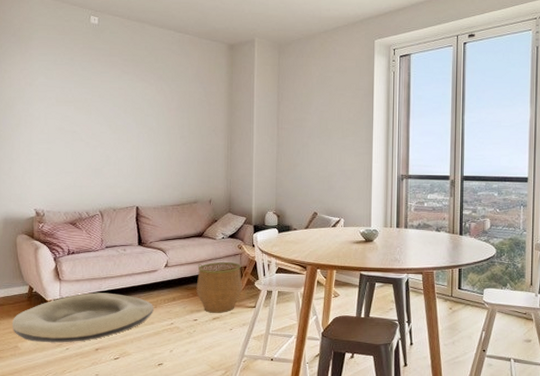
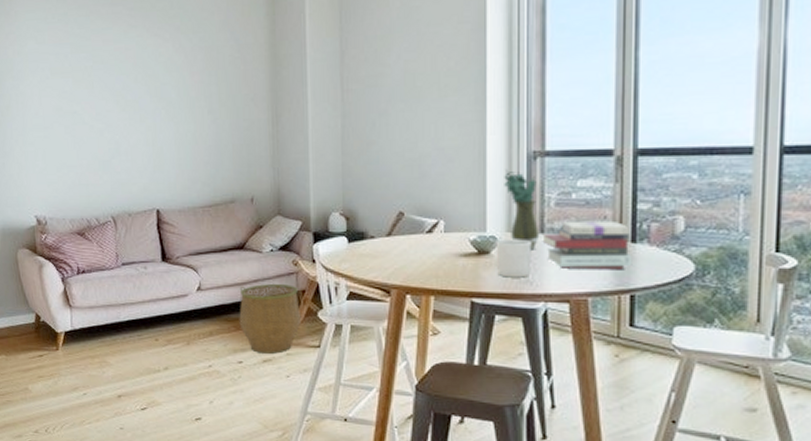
dog bed: present [11,292,153,343] -> none [19,323,186,387]
mug: none [377,232,399,258] -> present [496,239,531,278]
vase: none [383,186,405,239] -> present [504,170,540,250]
books: none [406,221,460,253] -> present [542,222,633,270]

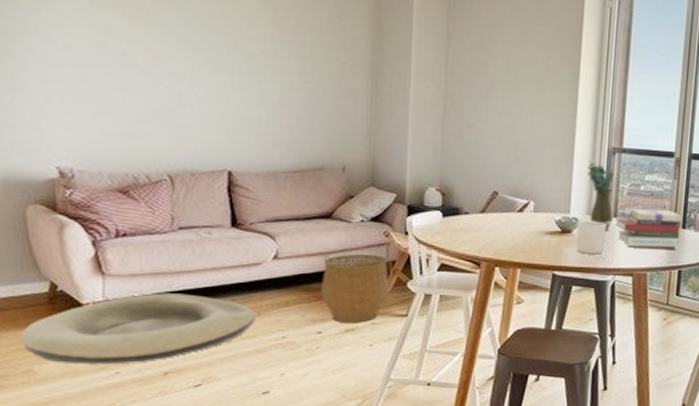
dog bed: none [19,323,186,387] -> present [21,293,255,365]

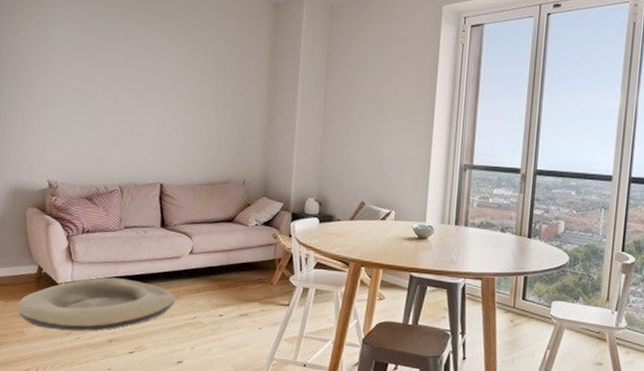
basket: present [321,254,390,323] -> none [223,252,276,310]
mug: present [576,220,606,254] -> none [431,228,458,259]
vase: present [587,161,614,231] -> none [441,177,465,239]
books: present [615,209,682,251] -> none [465,219,528,258]

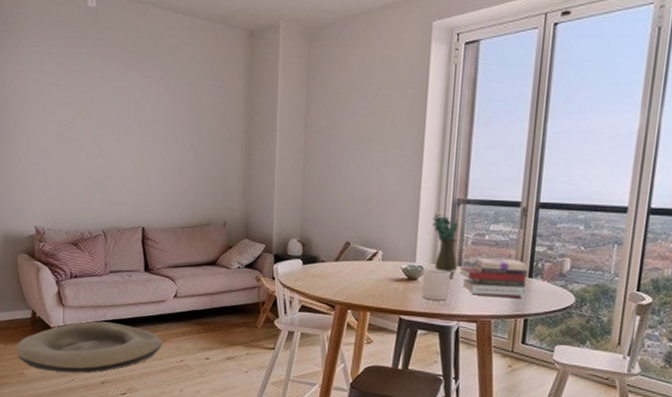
mug: none [431,228,458,259] -> present [421,269,451,301]
vase: none [441,177,465,239] -> present [432,213,459,279]
books: none [465,219,528,258] -> present [459,258,529,299]

